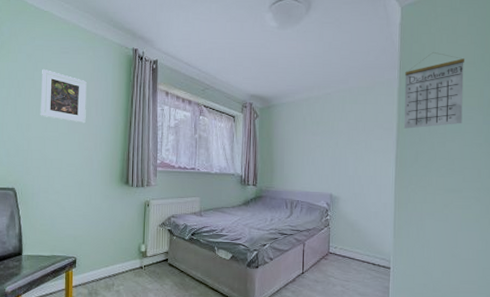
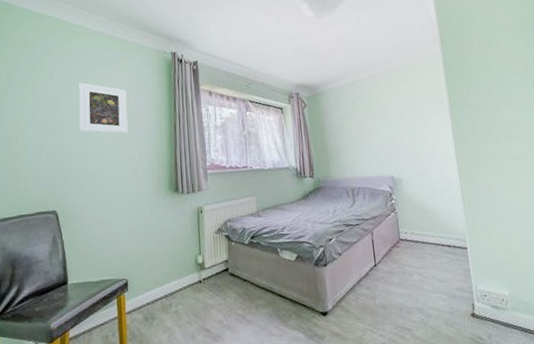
calendar: present [403,52,464,129] -> none [447,23,513,101]

